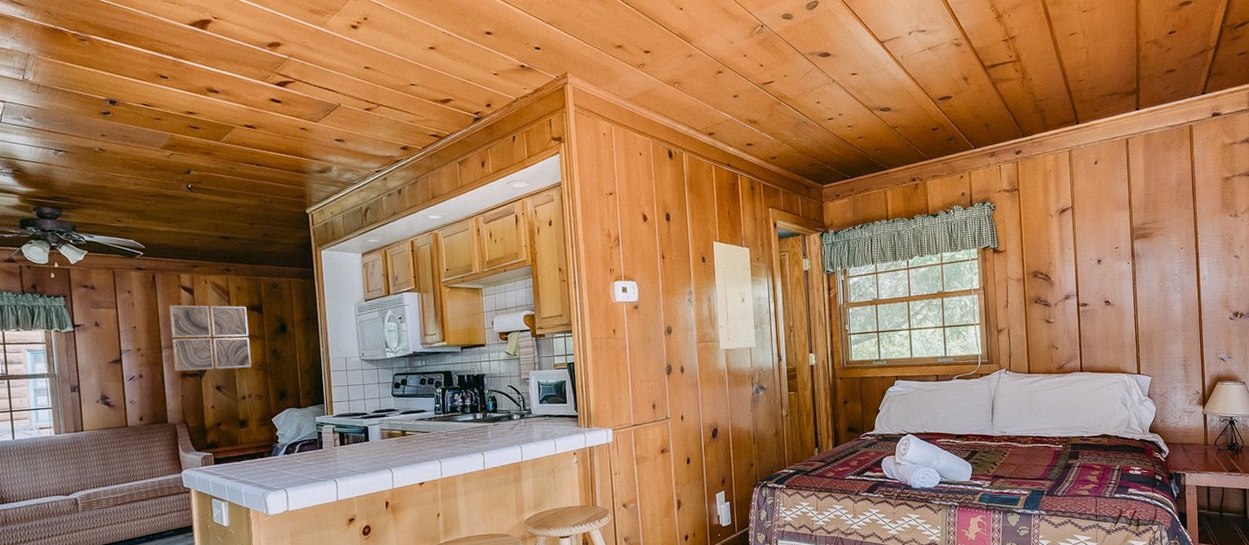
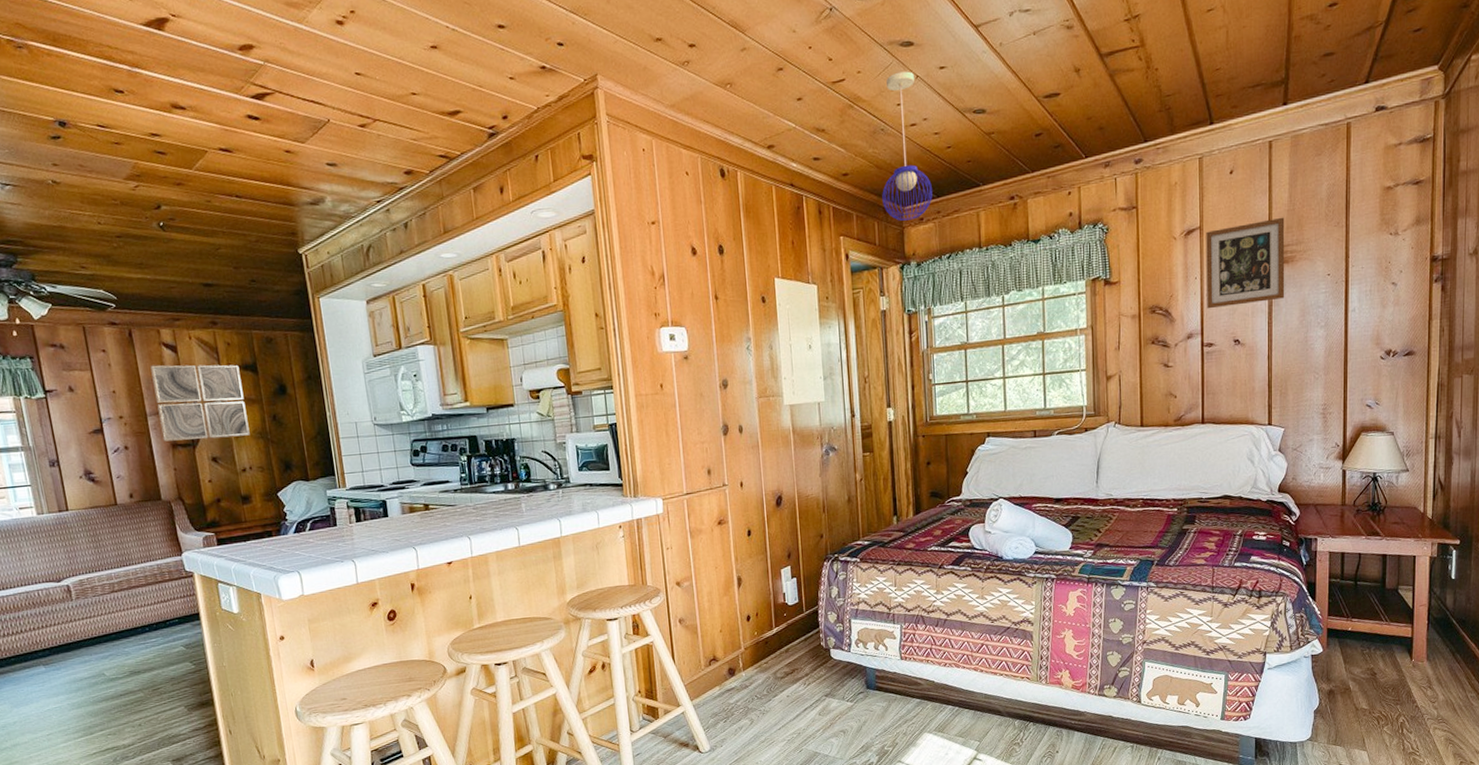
pendant light: none [804,76,847,197] -> present [882,71,933,221]
picture frame: none [1077,200,1146,275] -> present [1206,217,1285,309]

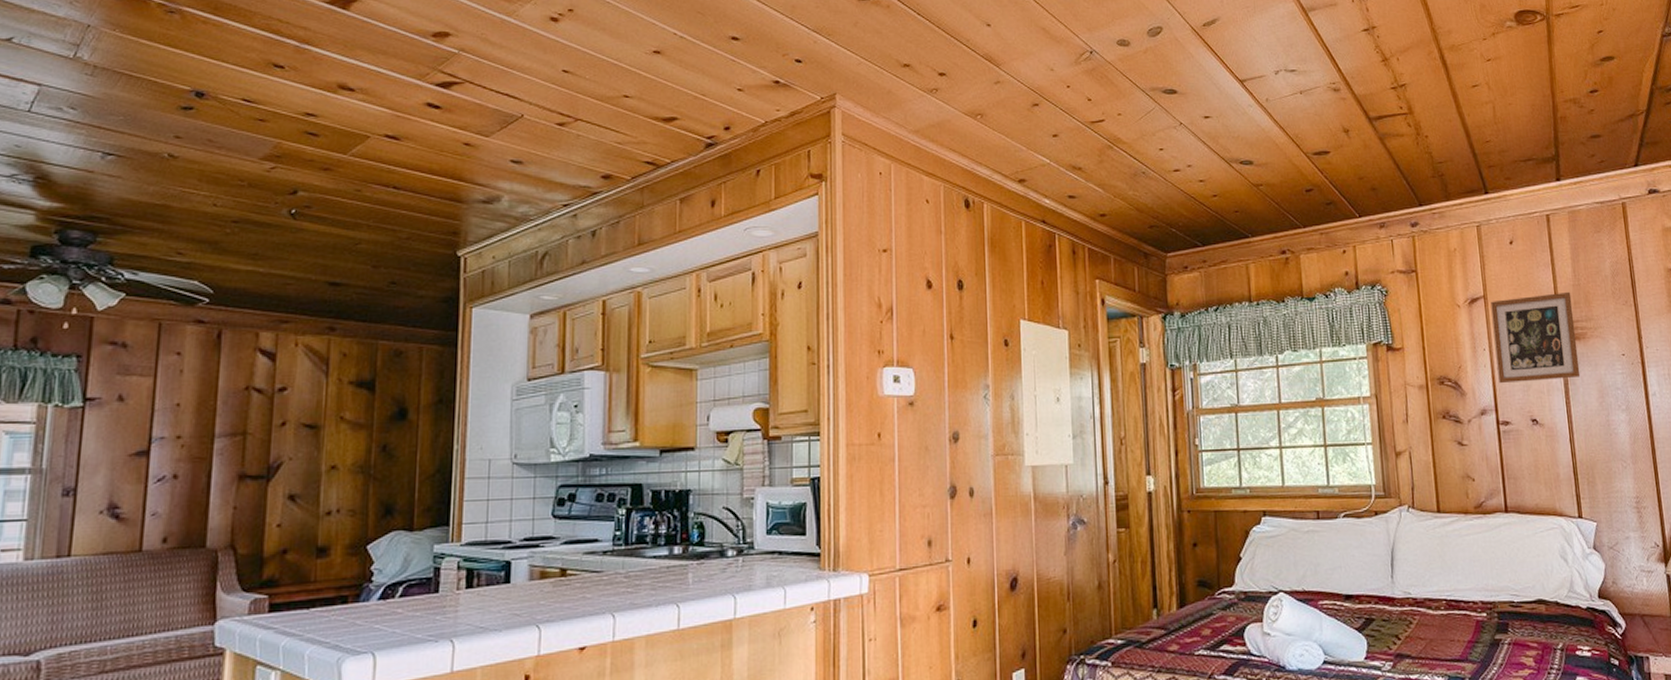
wall art: present [150,364,250,442] -> none [228,374,352,471]
pendant light: present [882,71,933,221] -> none [1142,117,1198,268]

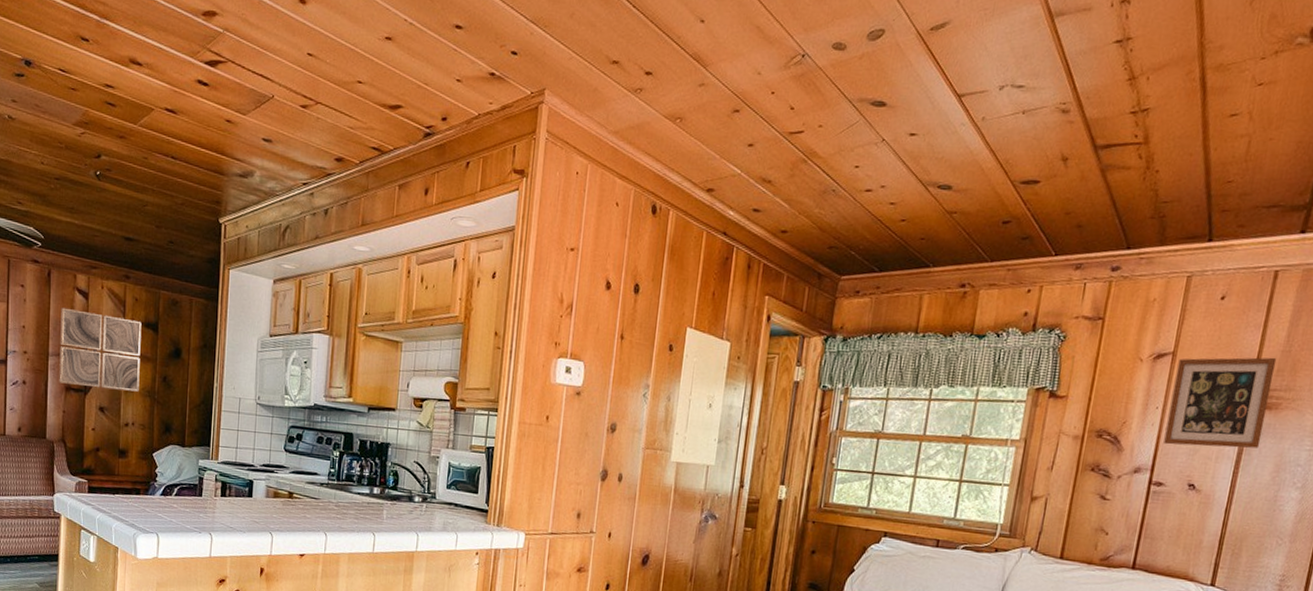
wall art: none [228,374,352,471] -> present [59,307,142,392]

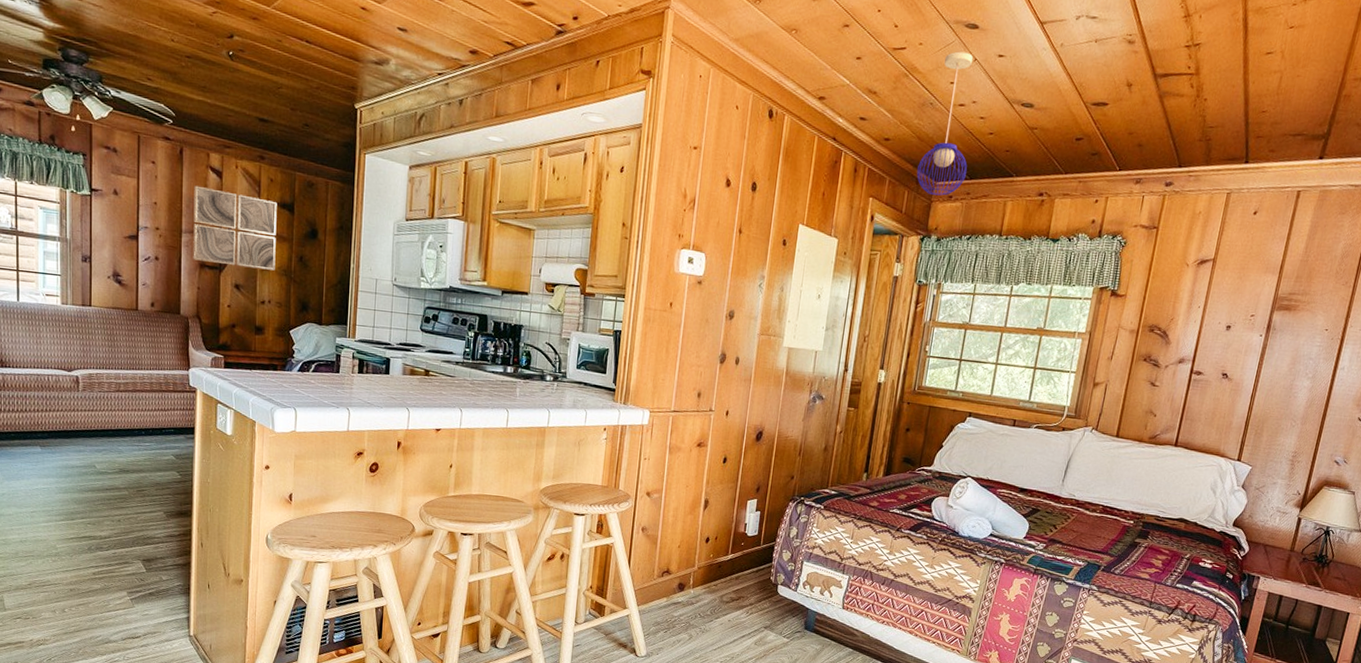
pendant light: none [818,132,880,291] -> present [916,51,973,196]
picture frame: present [1163,357,1277,448] -> none [1203,264,1297,344]

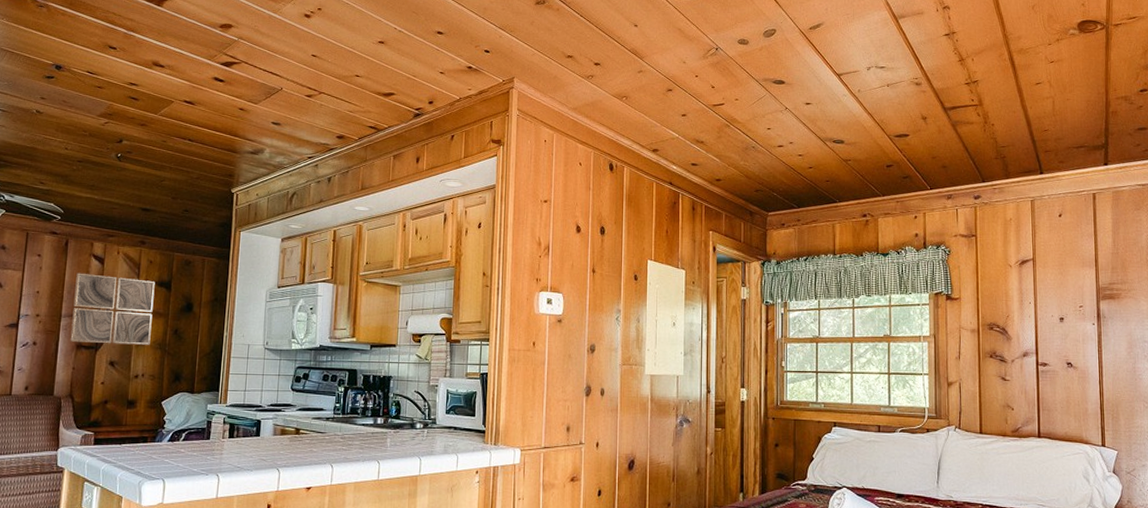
pendant light: present [916,51,973,196] -> none [749,103,794,224]

